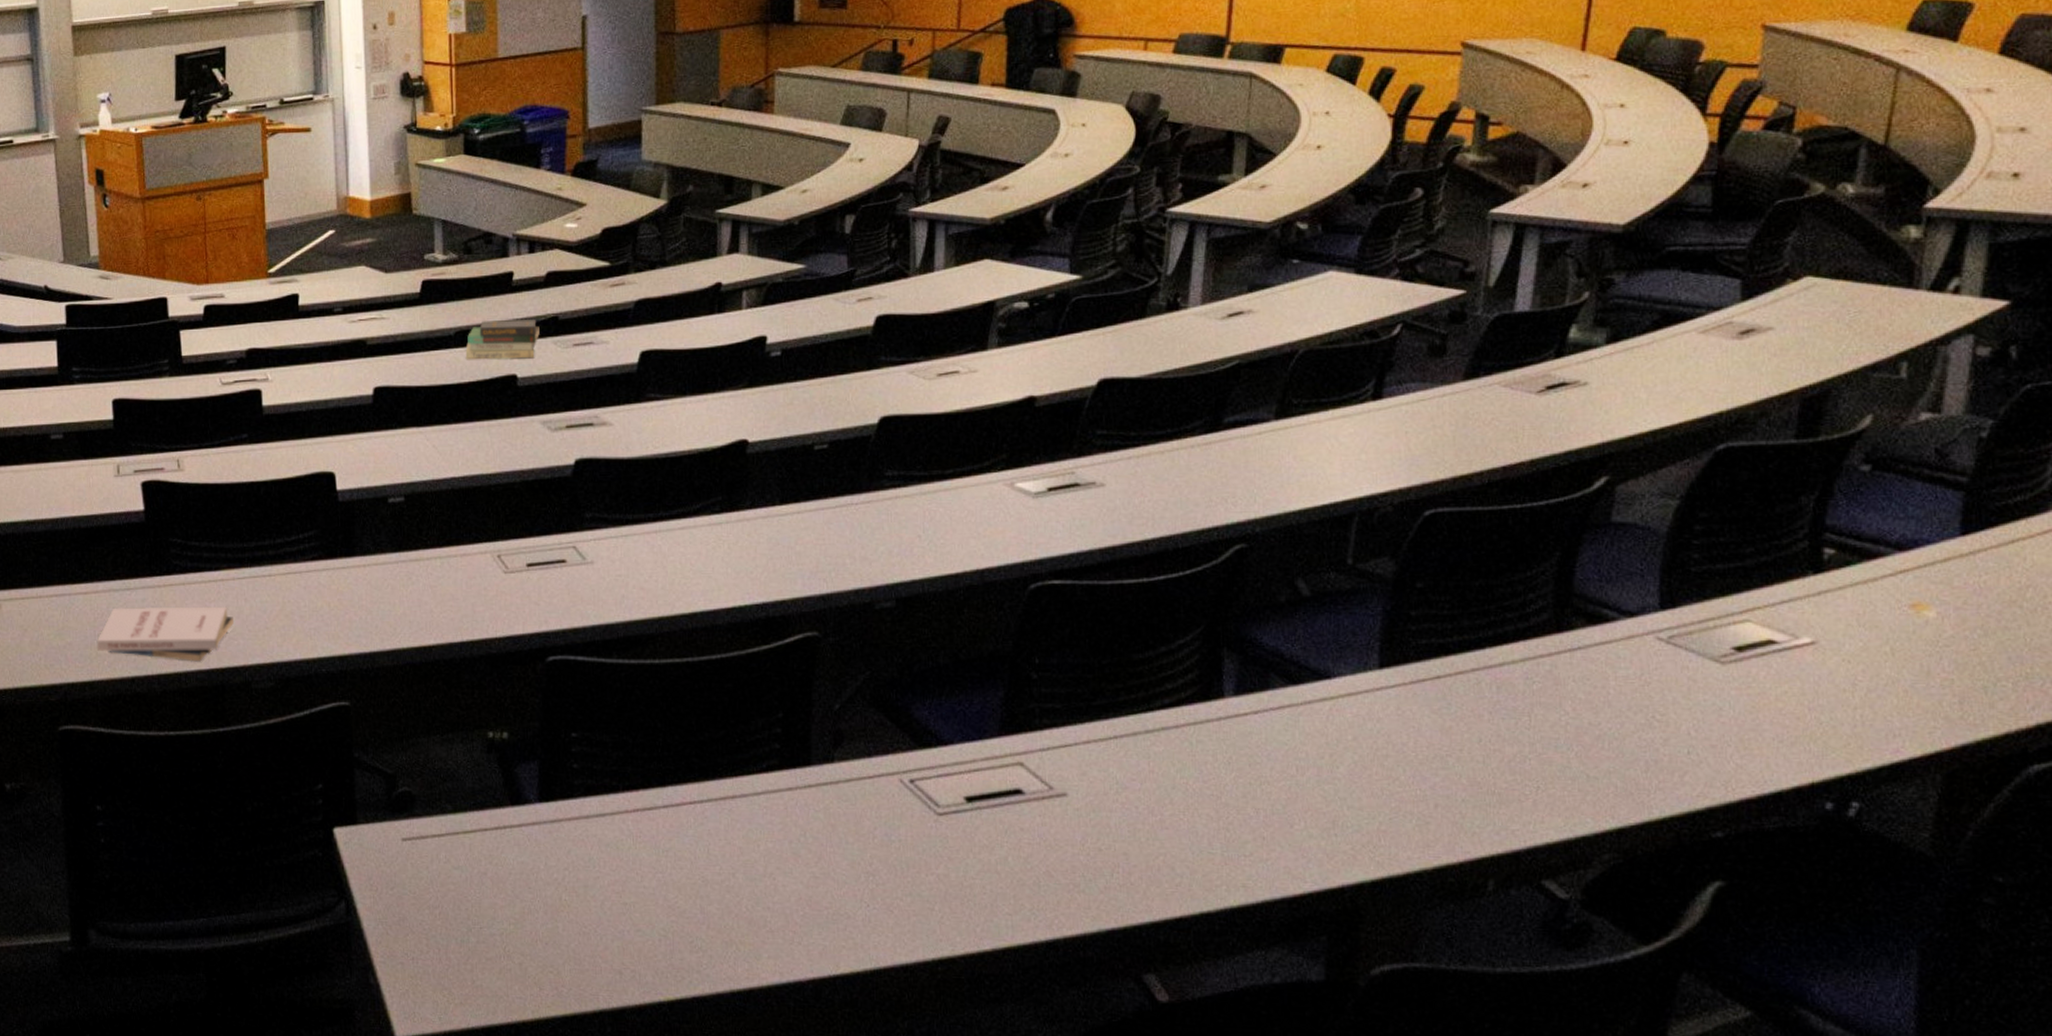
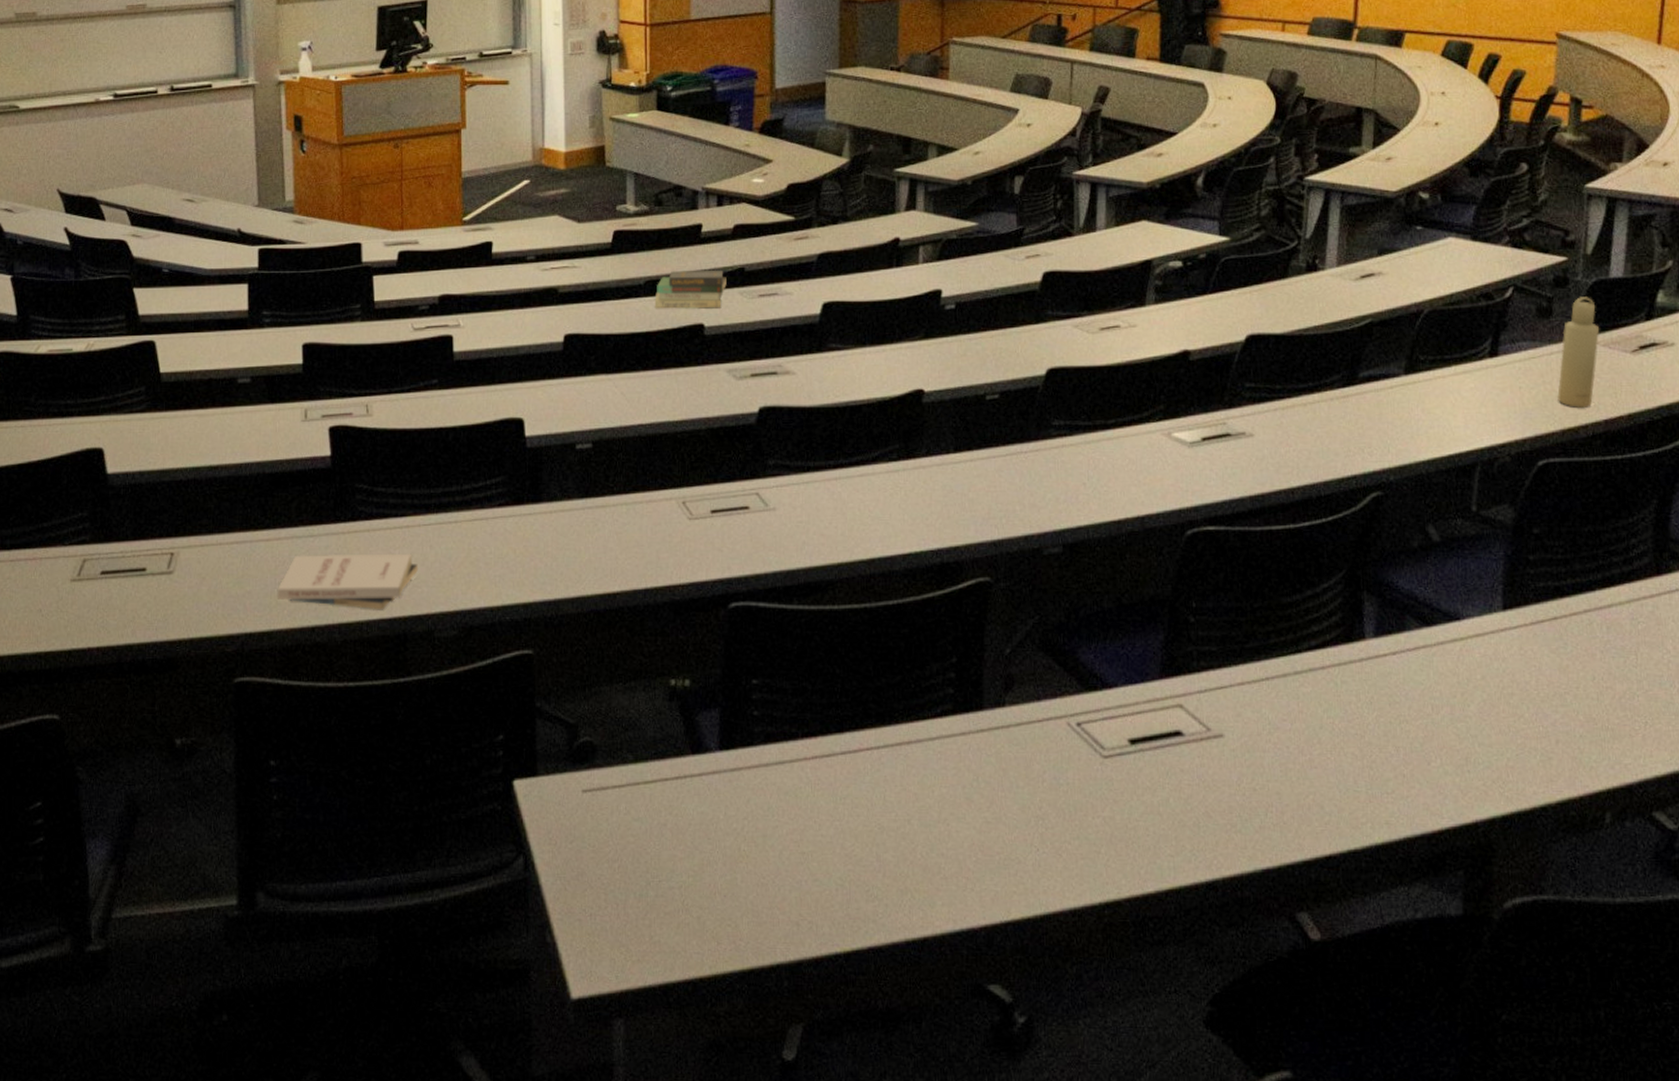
bottle: none [1449,333,1501,453] -> present [1557,297,1600,408]

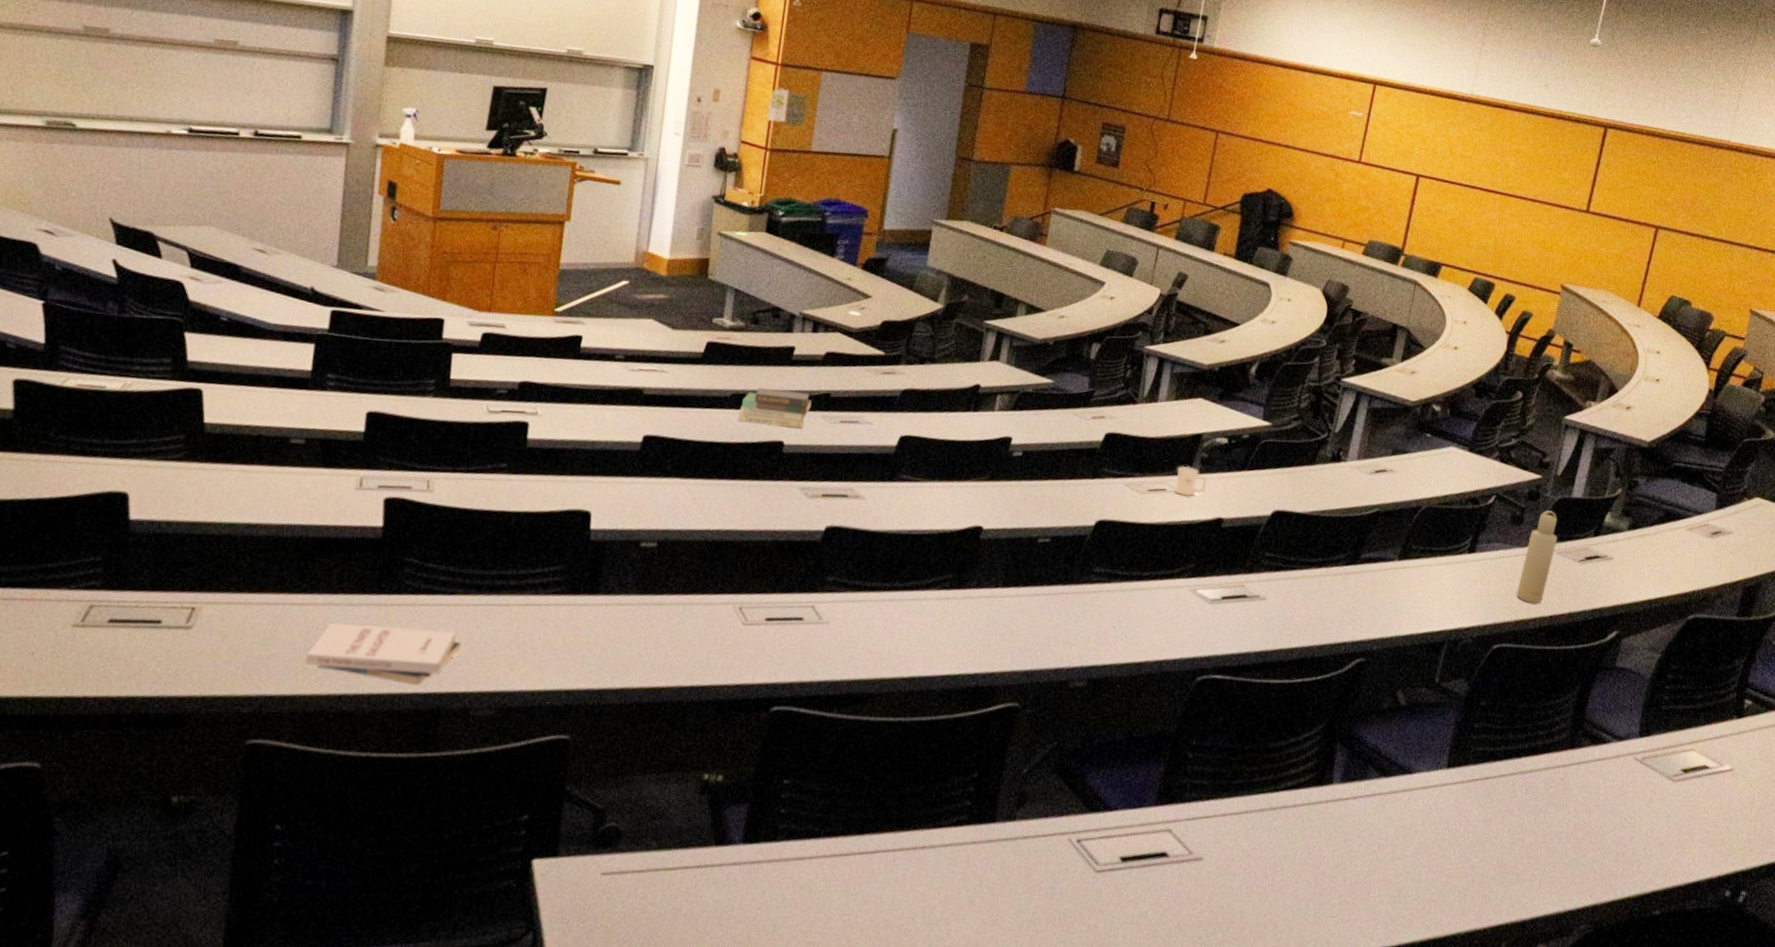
mug: none [1129,297,1166,331] -> present [1174,465,1208,497]

